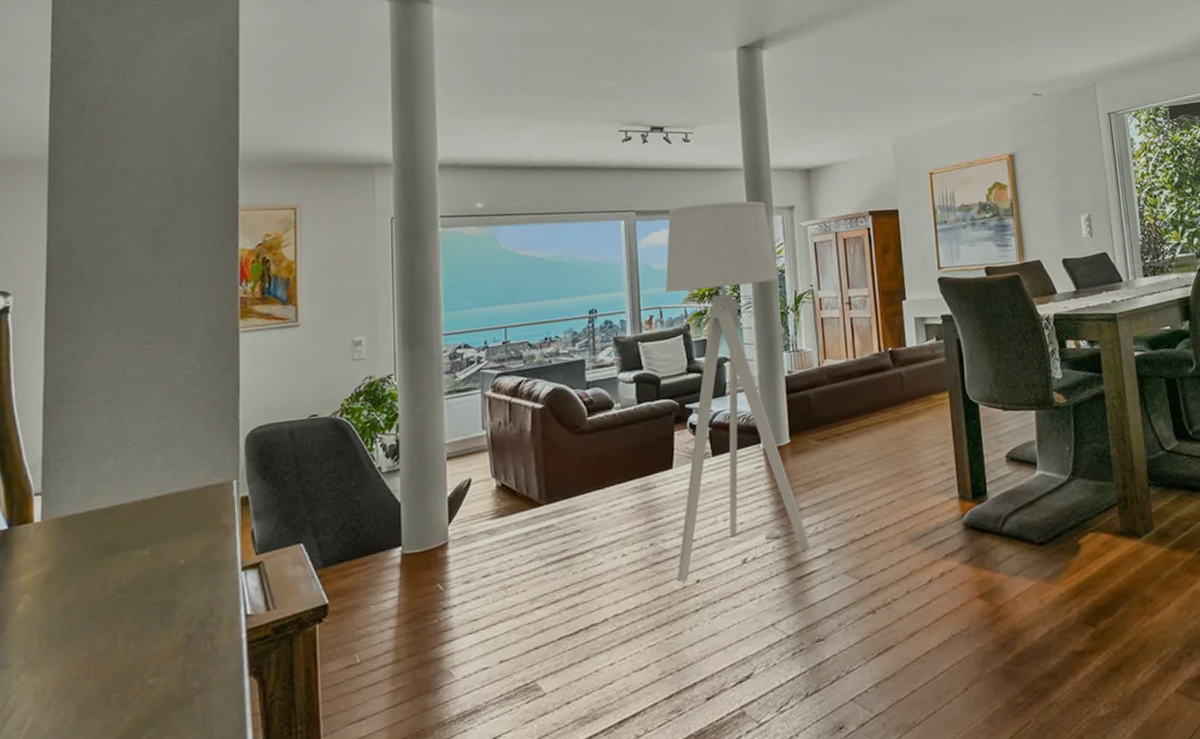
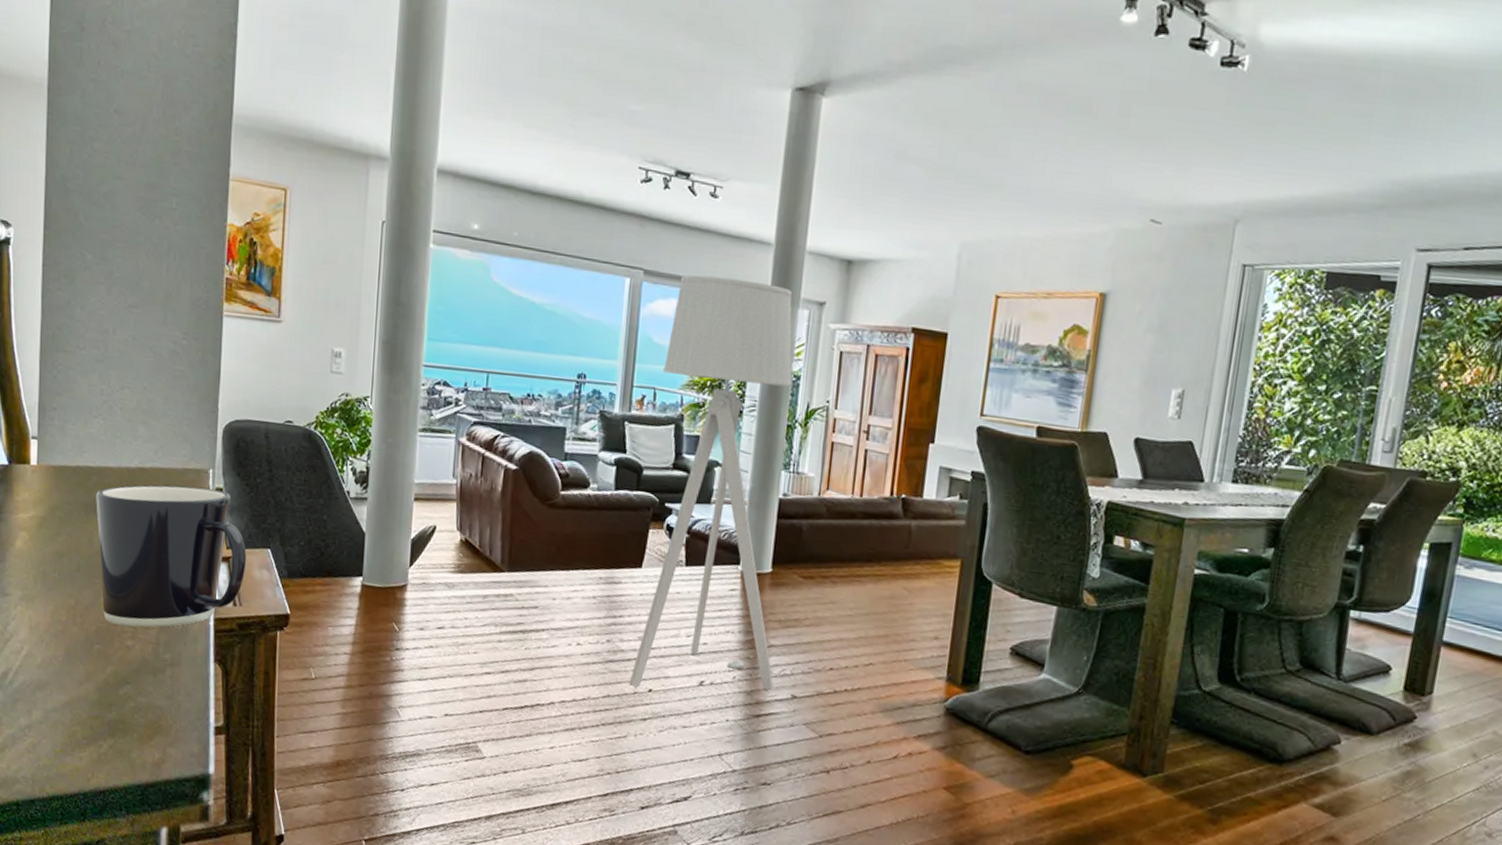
mug: none [109,498,279,666] -> present [96,485,247,628]

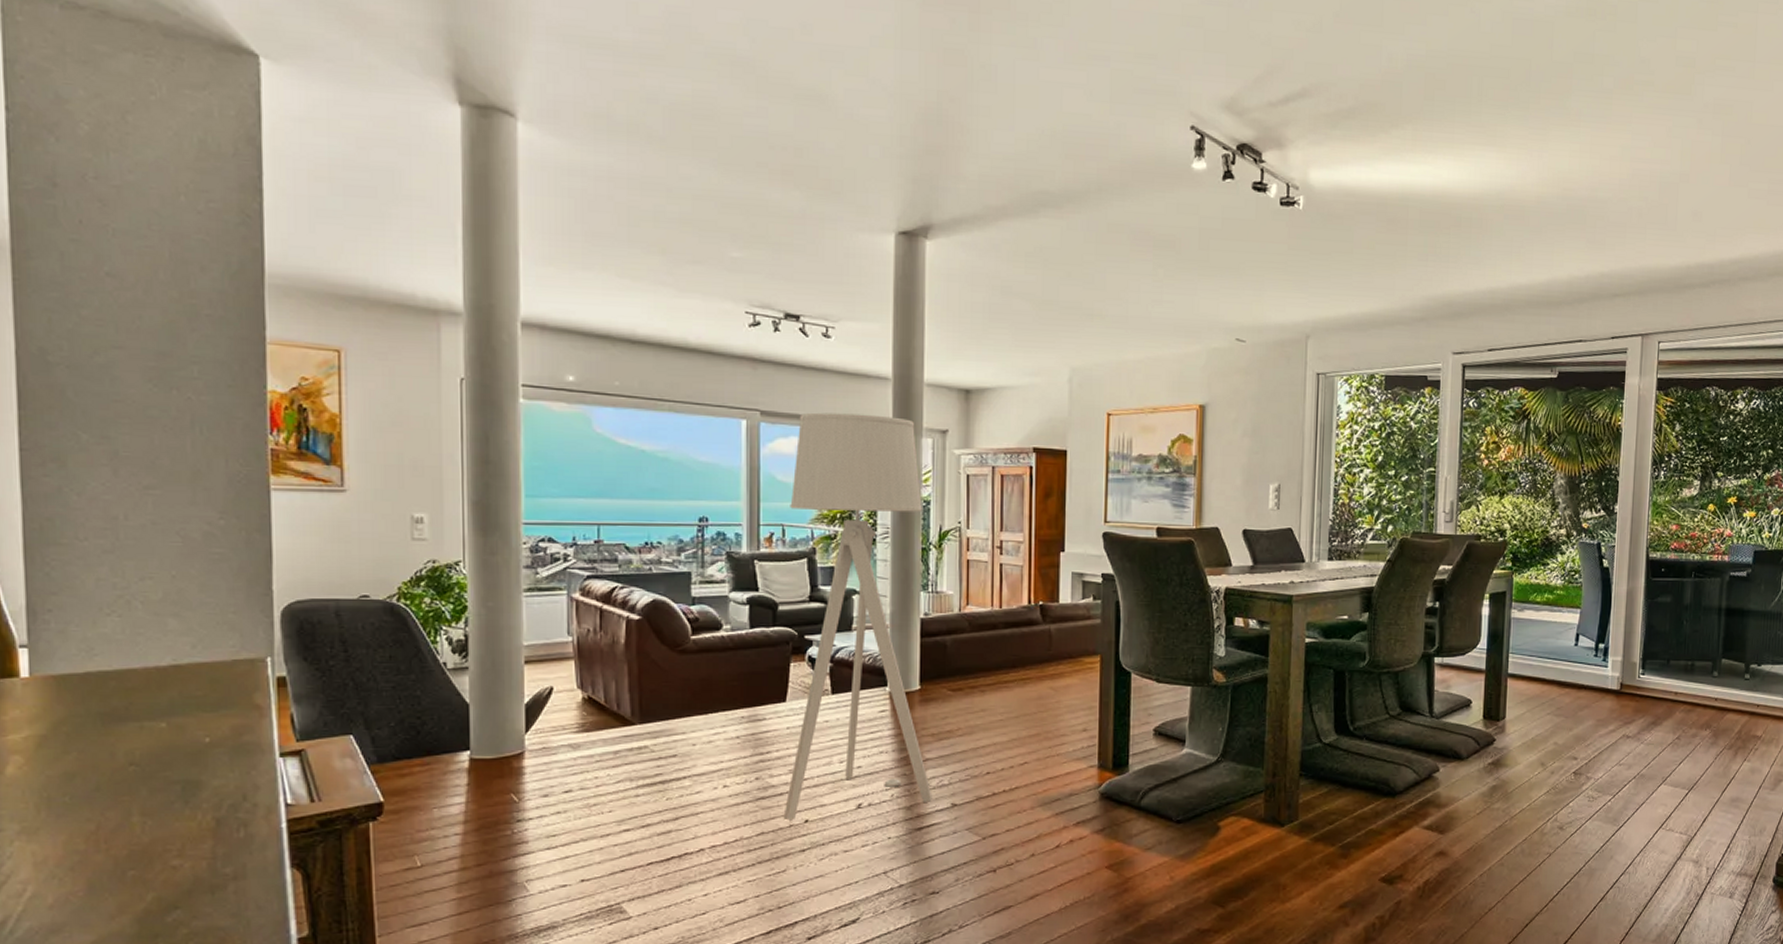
mug: present [96,485,247,628] -> none [116,678,324,844]

